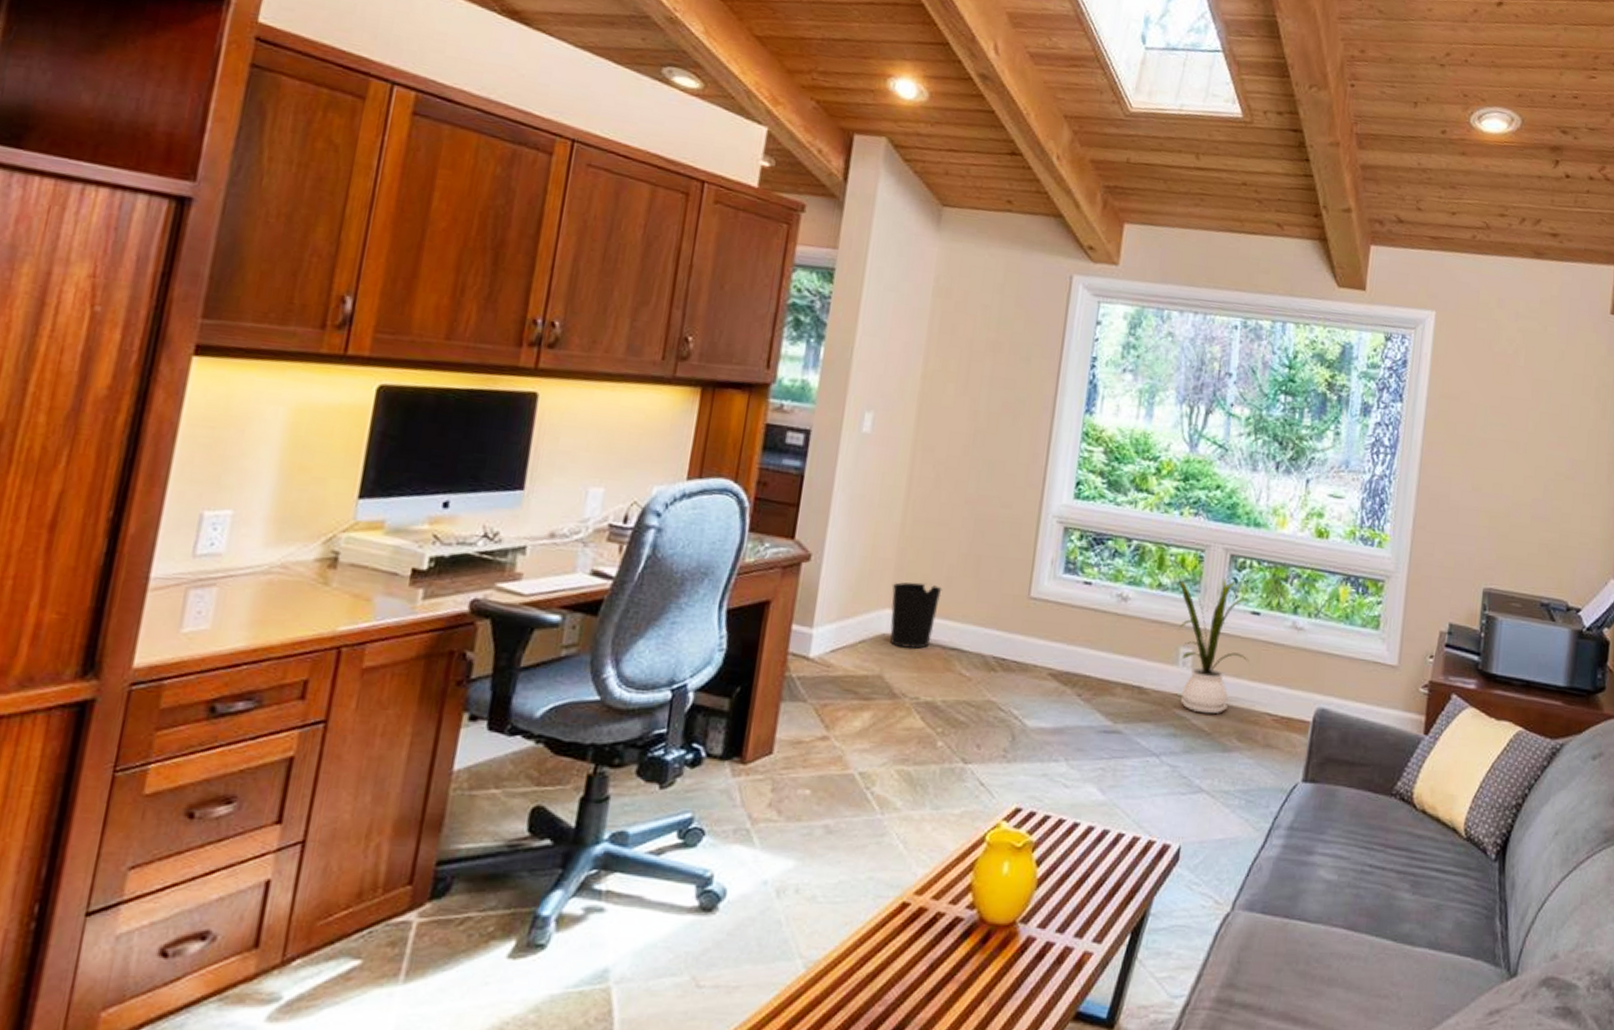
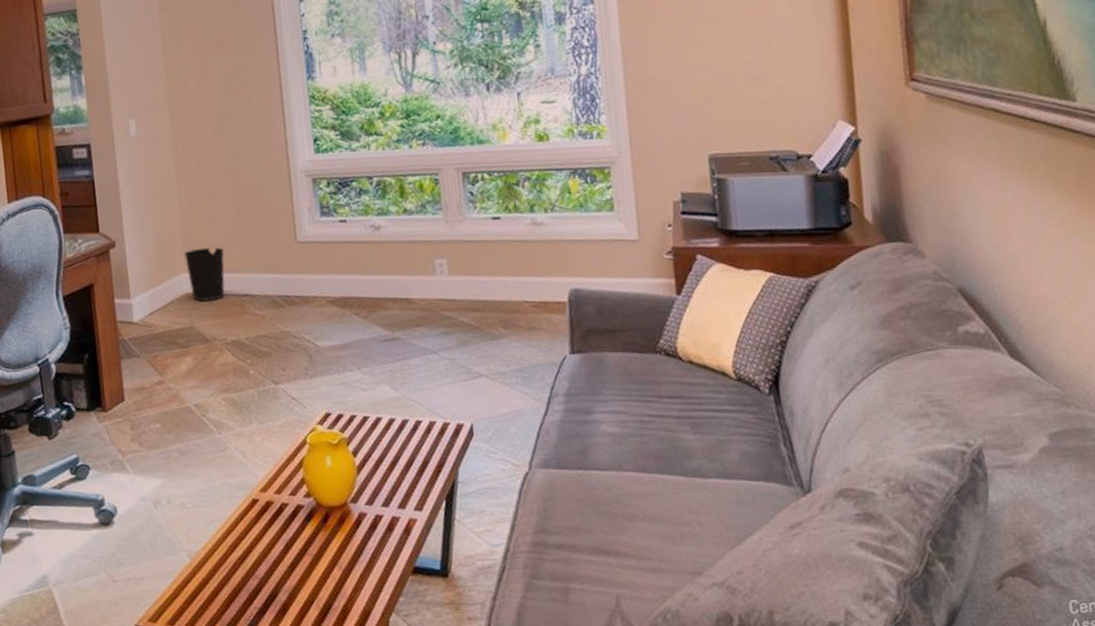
house plant: present [1170,560,1250,714] -> none [409,187,499,311]

